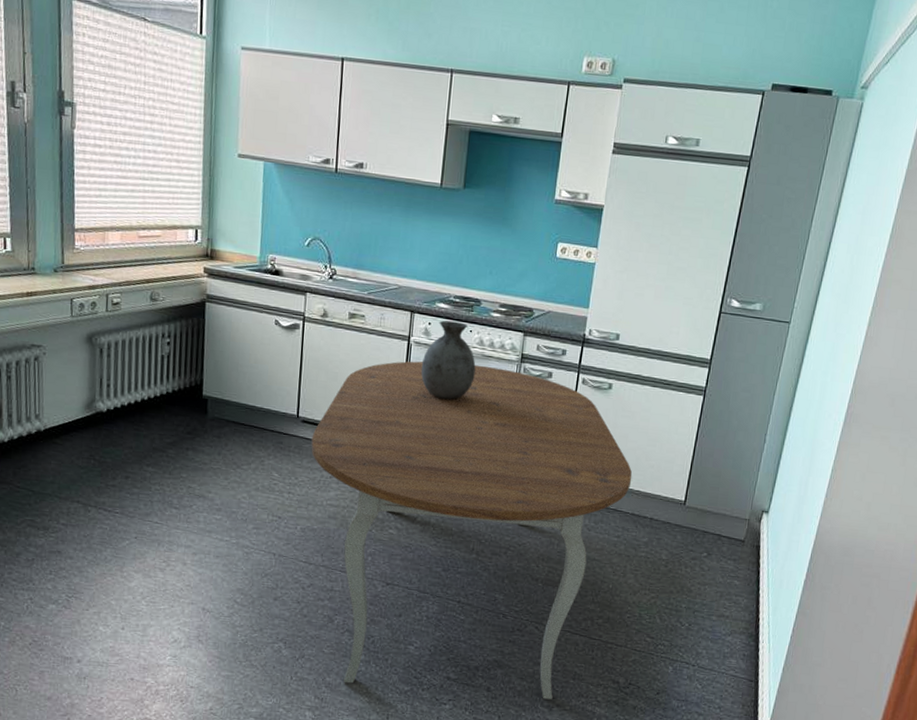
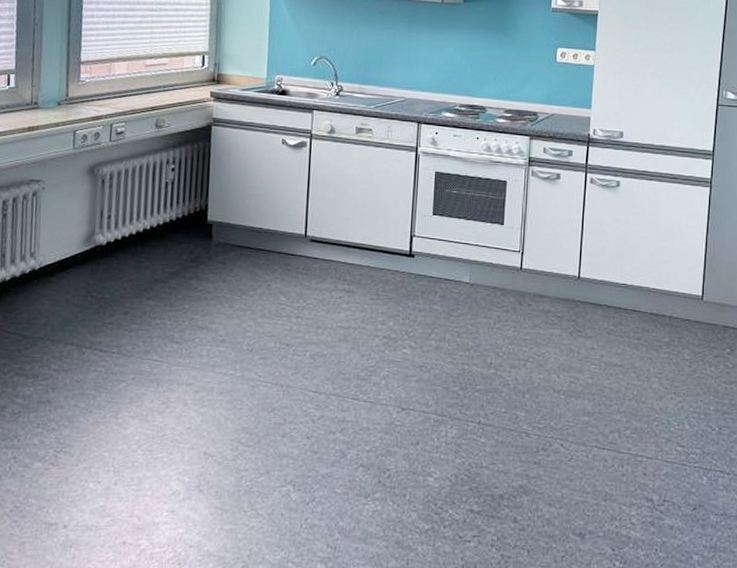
dining table: present [311,361,633,700] -> none [320,171,648,527]
vase: present [421,320,476,400] -> none [429,129,484,208]

